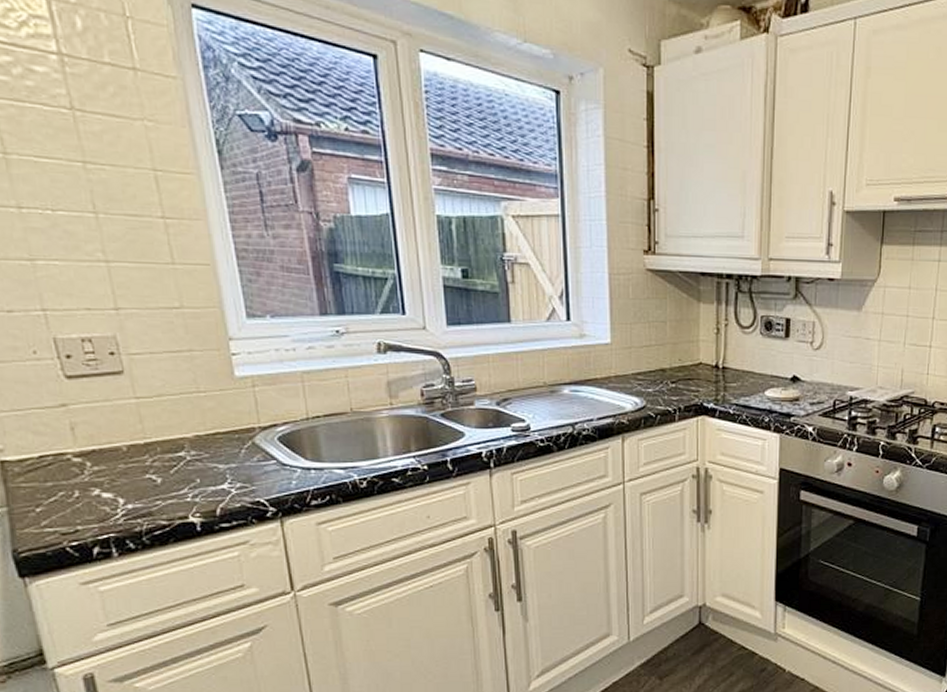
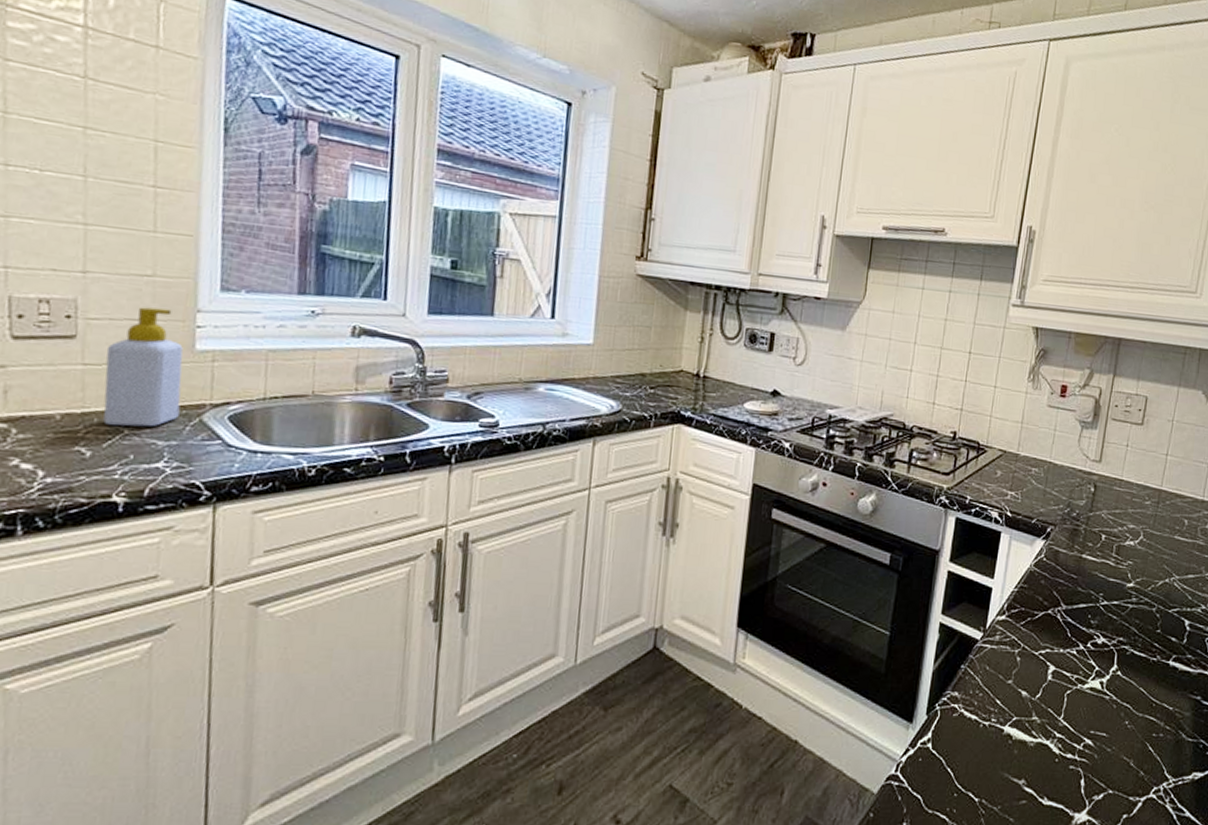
soap bottle: none [153,339,233,453] -> present [103,307,183,427]

